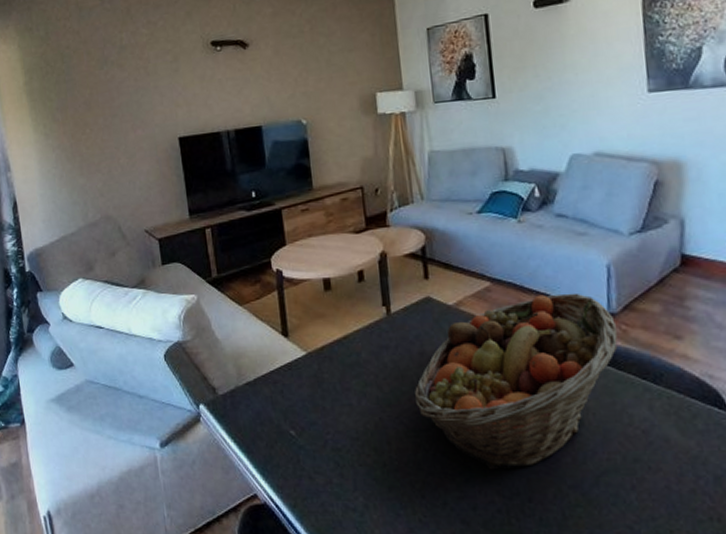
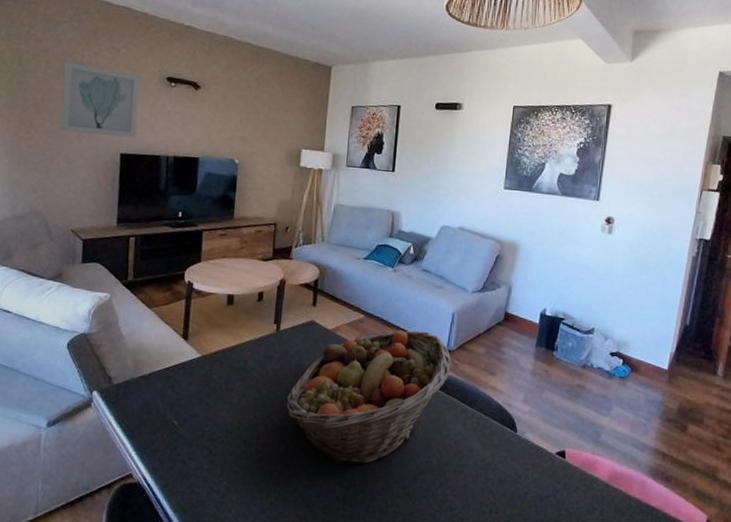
wall art: none [104,46,191,125] -> present [60,61,140,138]

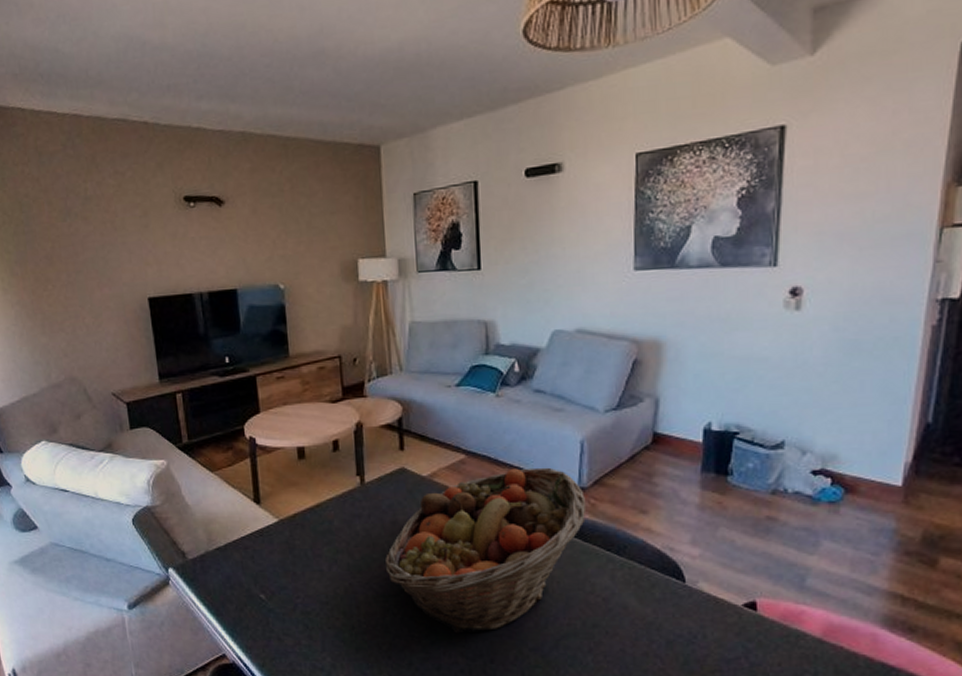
wall art: present [60,61,140,138] -> none [67,198,161,282]

